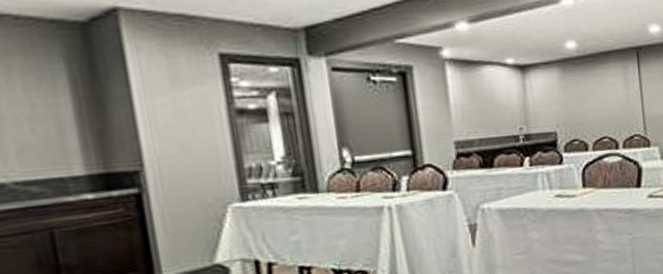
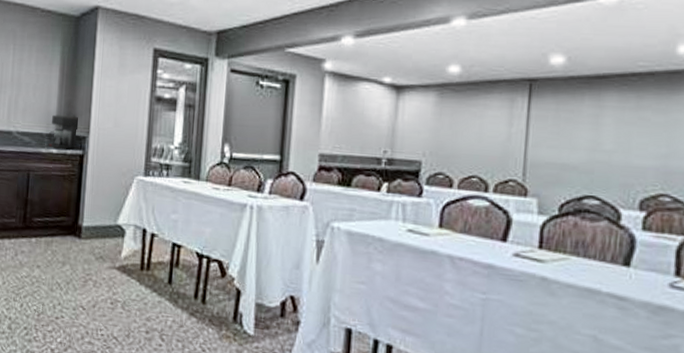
coffee maker: none [72,148,133,194] -> present [46,114,80,150]

